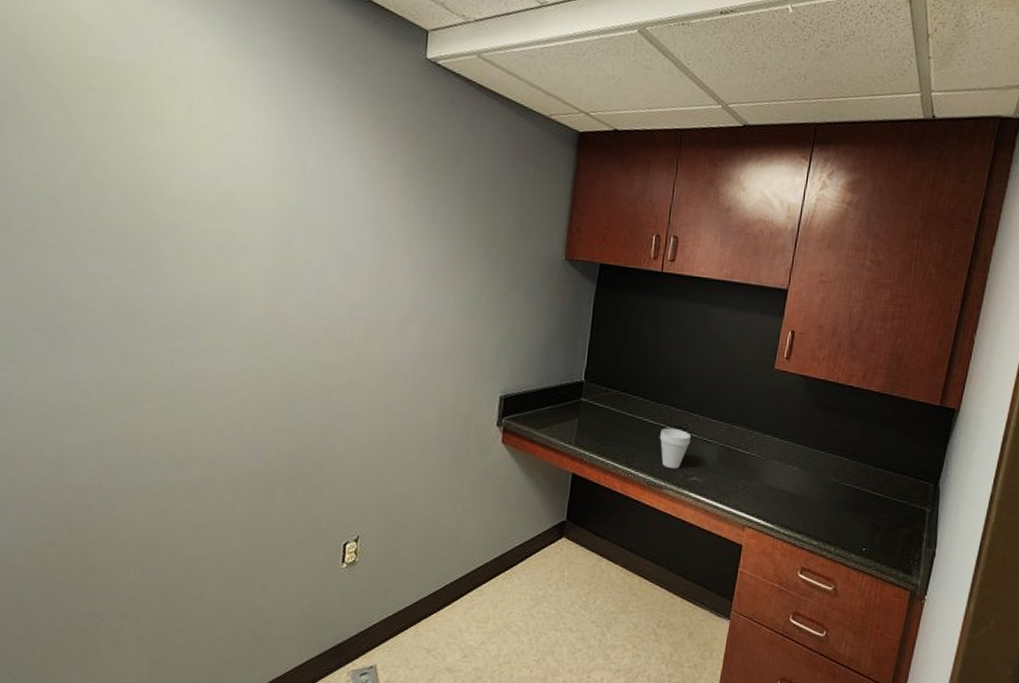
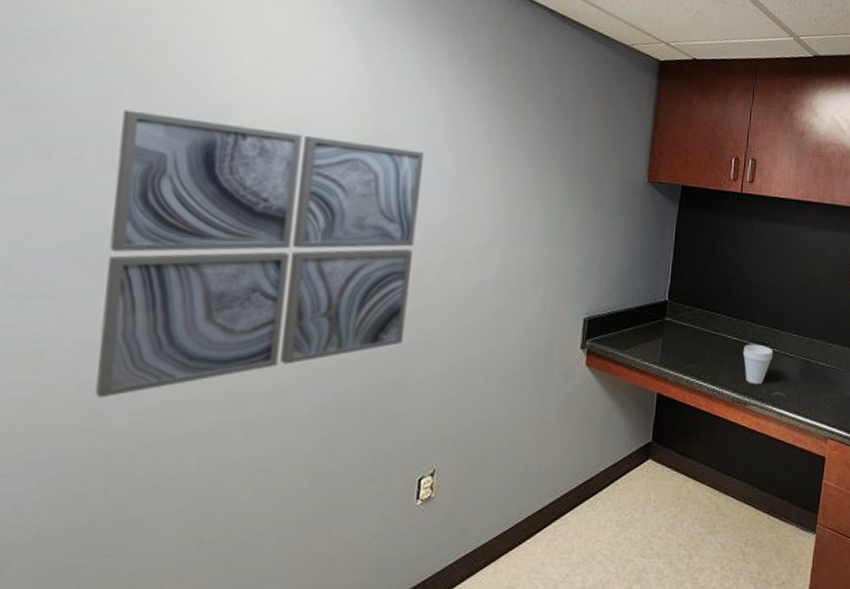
wall art: none [57,184,345,455] -> present [95,109,425,398]

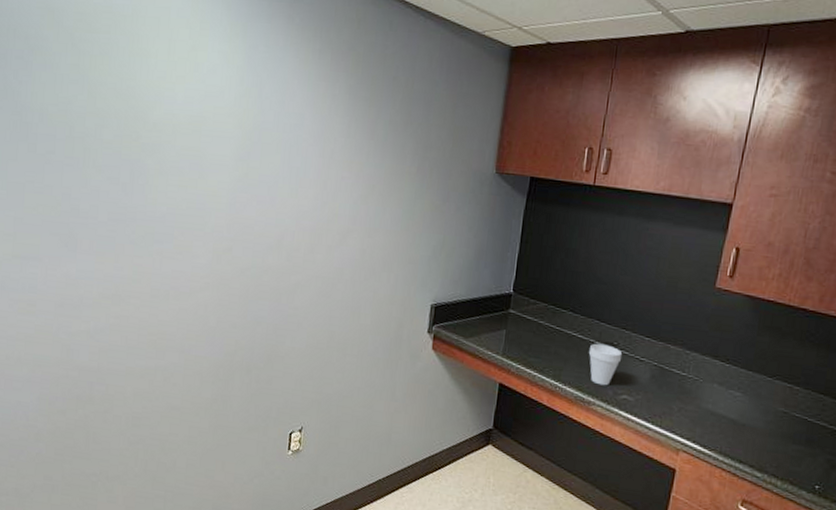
wall art: present [95,109,425,398] -> none [68,112,295,339]

